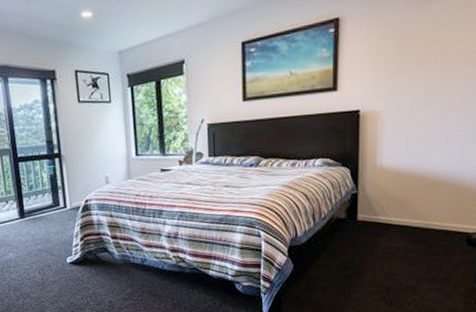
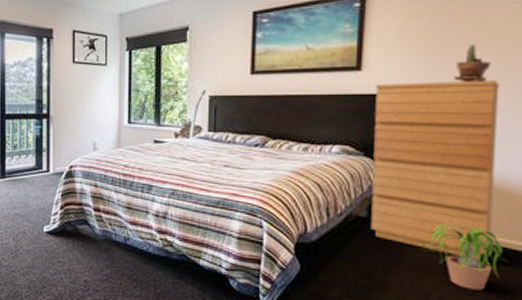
dresser: none [349,91,449,243] -> present [370,80,500,260]
potted plant: none [393,217,453,268] -> present [427,224,506,291]
potted plant: none [412,60,442,96] -> present [454,43,492,83]

